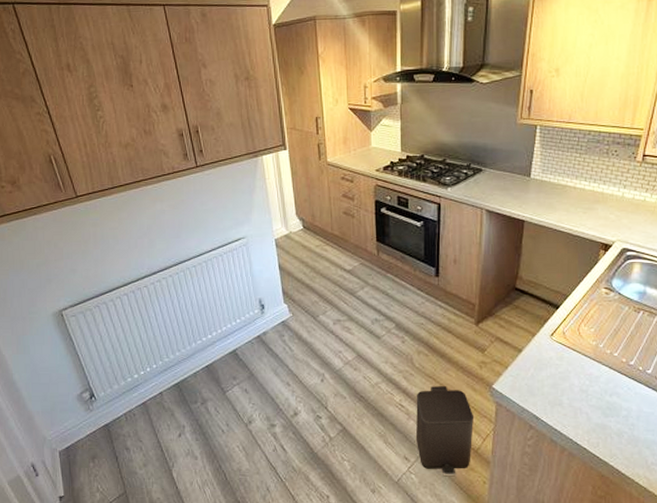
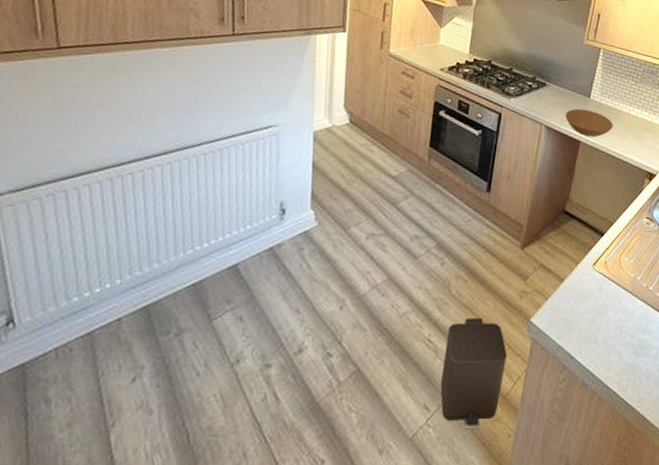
bowl: none [506,189,559,216] -> present [565,108,613,137]

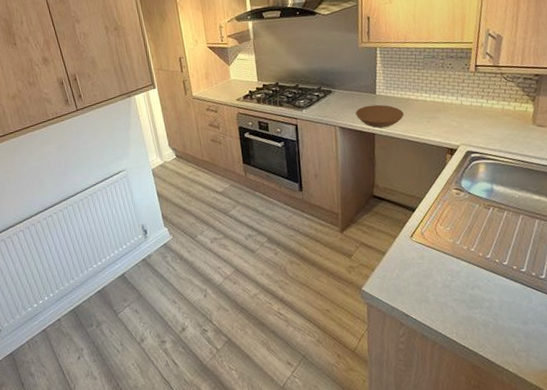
pedal bin: present [440,318,508,430] -> none [292,292,349,378]

